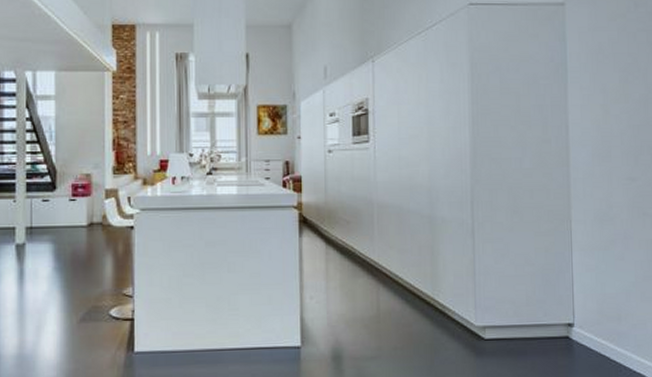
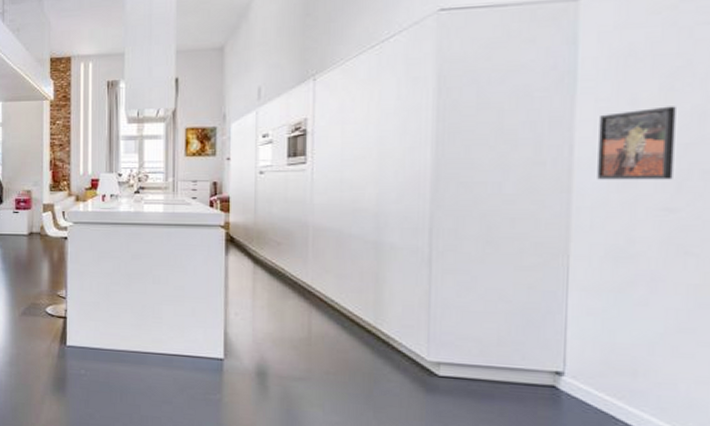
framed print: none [584,95,632,155] -> present [597,106,676,180]

